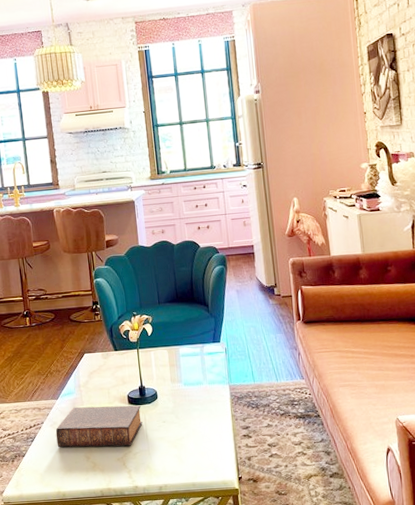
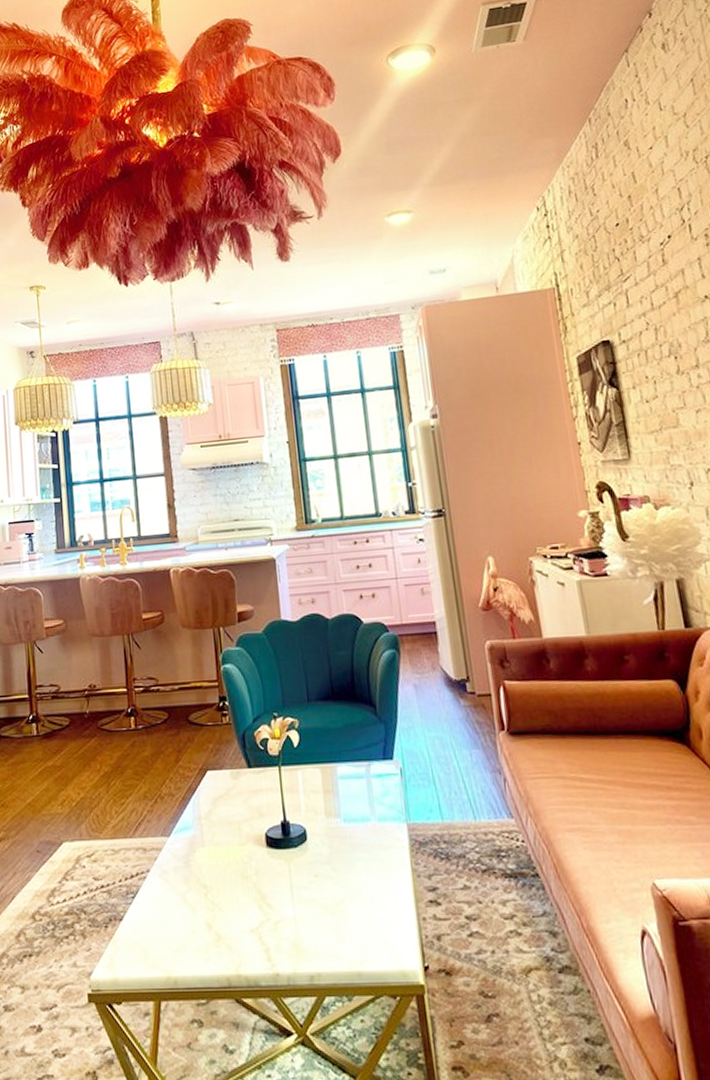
book: present [55,405,143,448] -> none [165,848,286,912]

